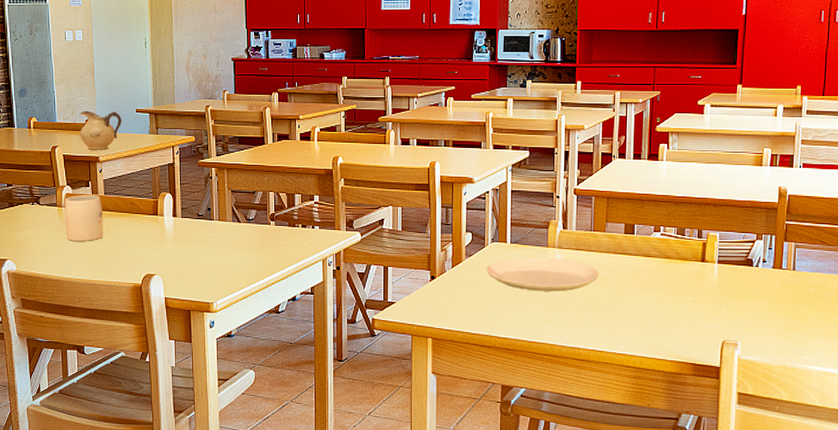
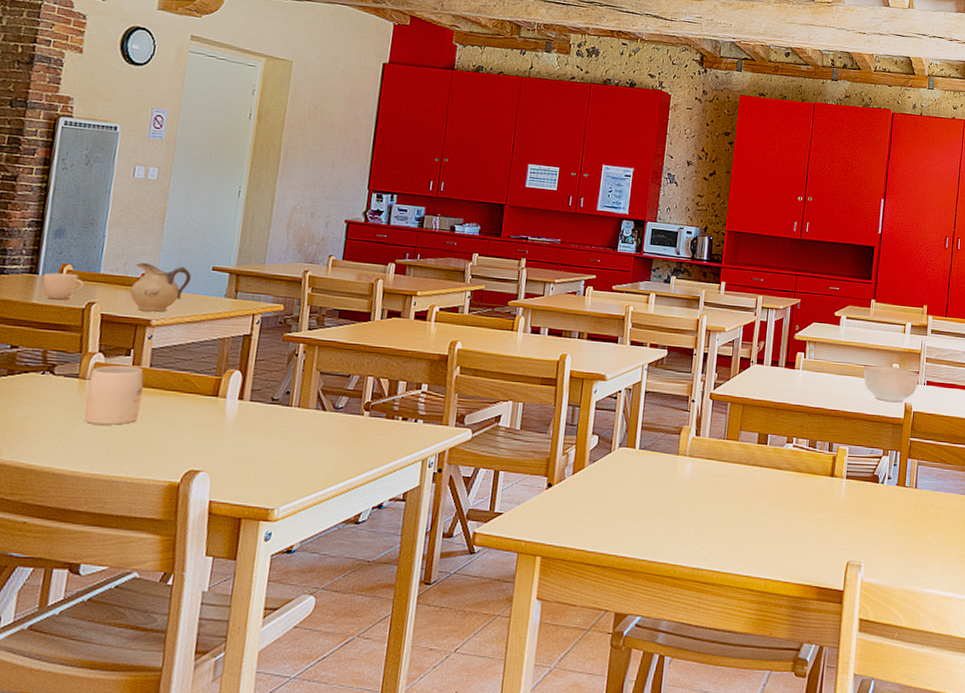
cup: none [18,125,47,146] -> present [42,272,84,300]
plate: present [487,257,599,292] -> none [611,465,730,505]
bowl: none [732,152,795,187] -> present [863,365,920,403]

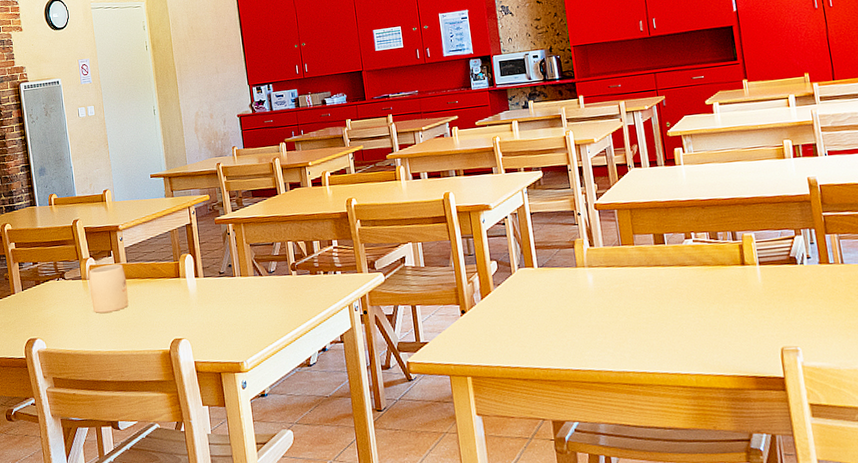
cup: present [42,272,84,300] -> none [40,201,68,223]
pitcher: present [129,262,192,312] -> none [98,179,138,220]
bowl: present [863,365,920,403] -> none [751,142,819,181]

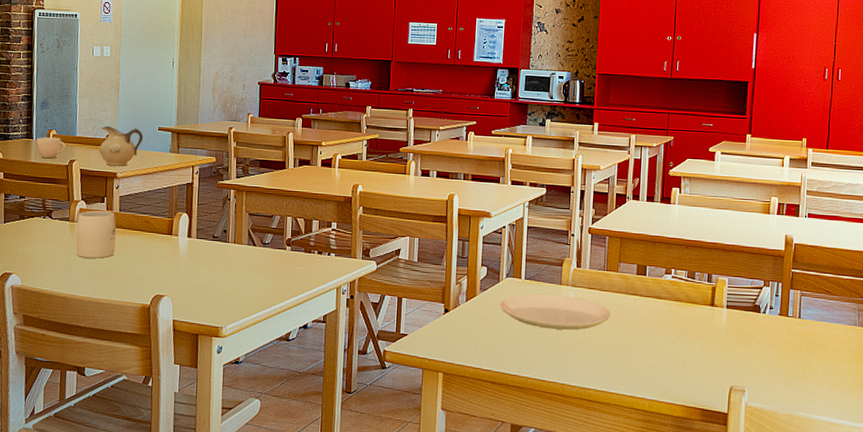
cup: none [40,201,68,223] -> present [36,137,66,159]
pitcher: none [98,179,138,220] -> present [99,125,144,166]
plate: none [517,277,636,315] -> present [500,293,611,330]

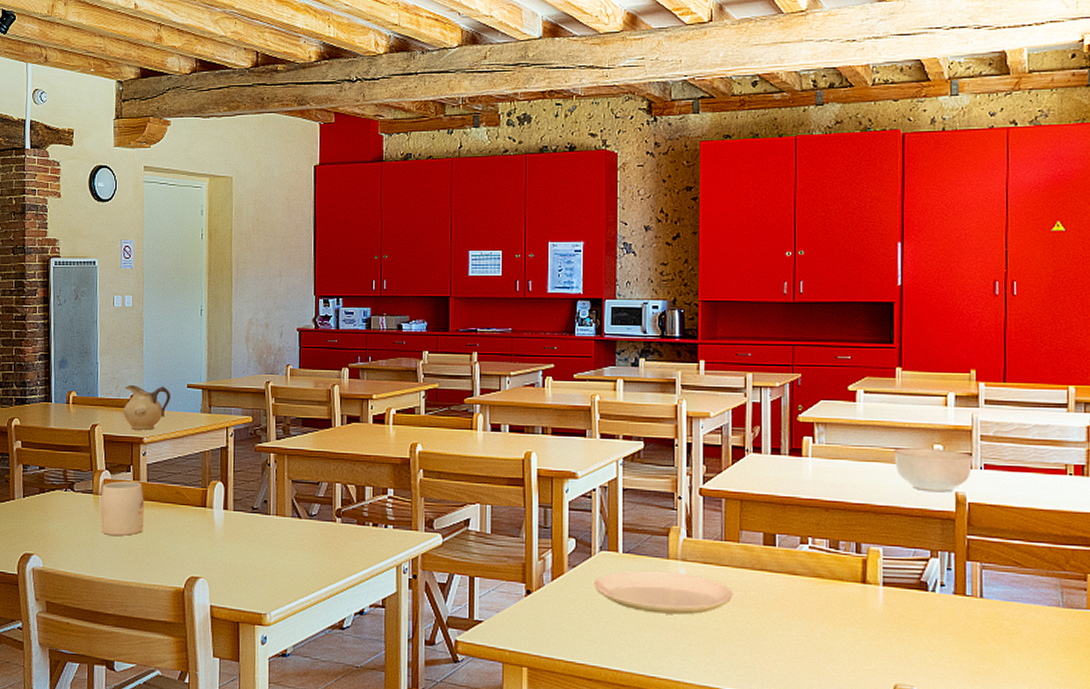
cup: present [36,137,66,159] -> none [56,400,87,424]
bowl: none [741,199,801,235] -> present [894,448,974,493]

